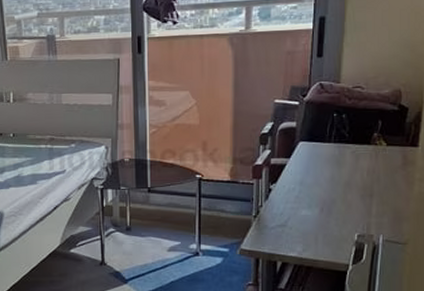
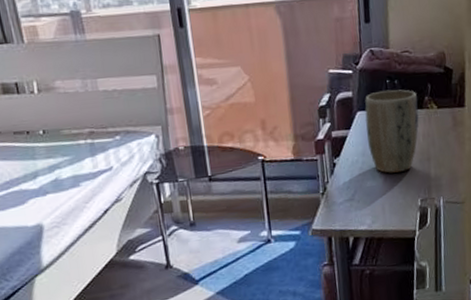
plant pot: none [307,123,366,205] -> present [365,89,419,173]

